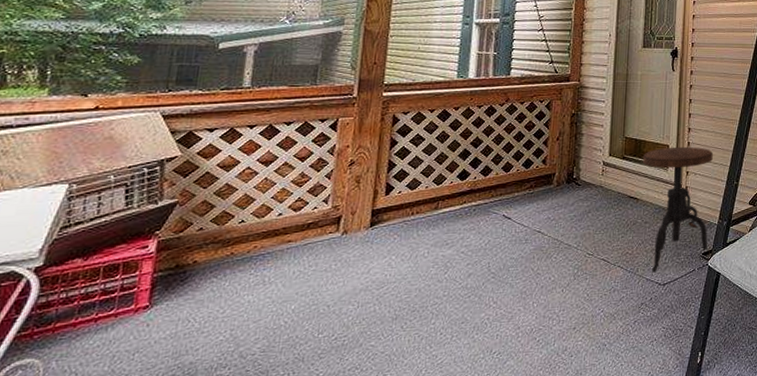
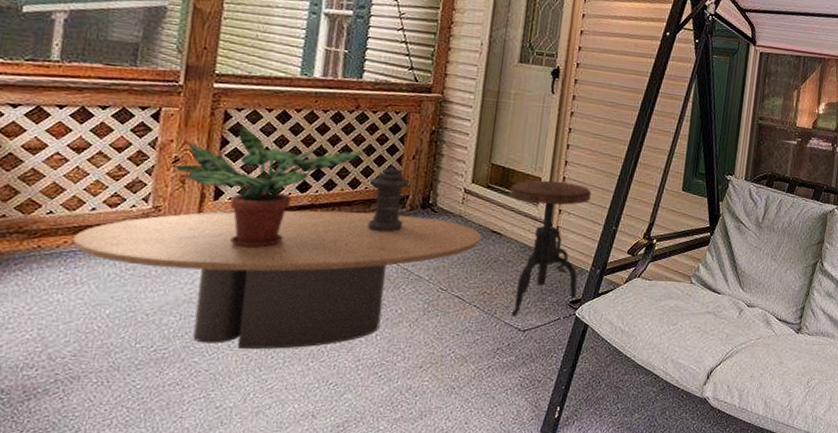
coffee table: none [261,191,621,328] -> present [72,210,481,349]
potted plant: none [351,126,517,235] -> present [175,124,367,248]
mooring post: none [520,148,556,209] -> present [368,166,410,233]

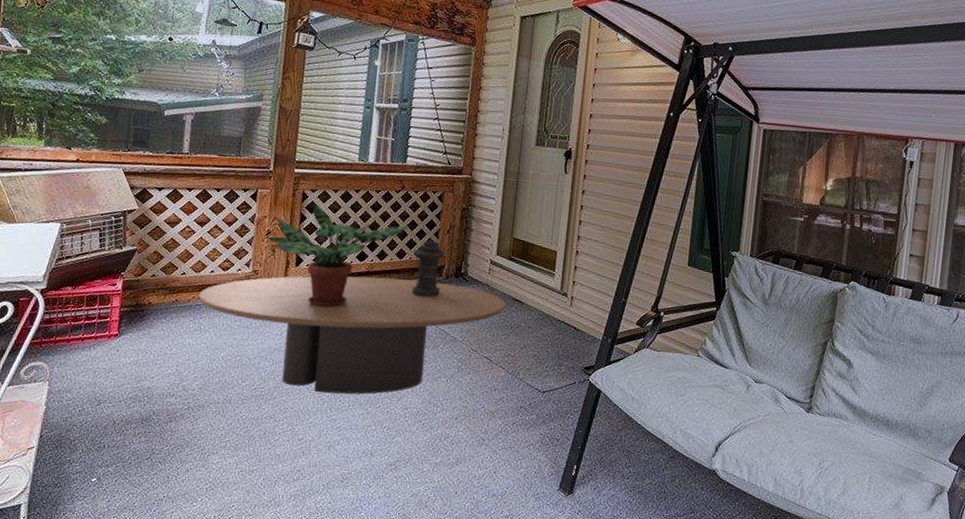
side table: present [510,180,591,316] -> none [530,253,602,378]

